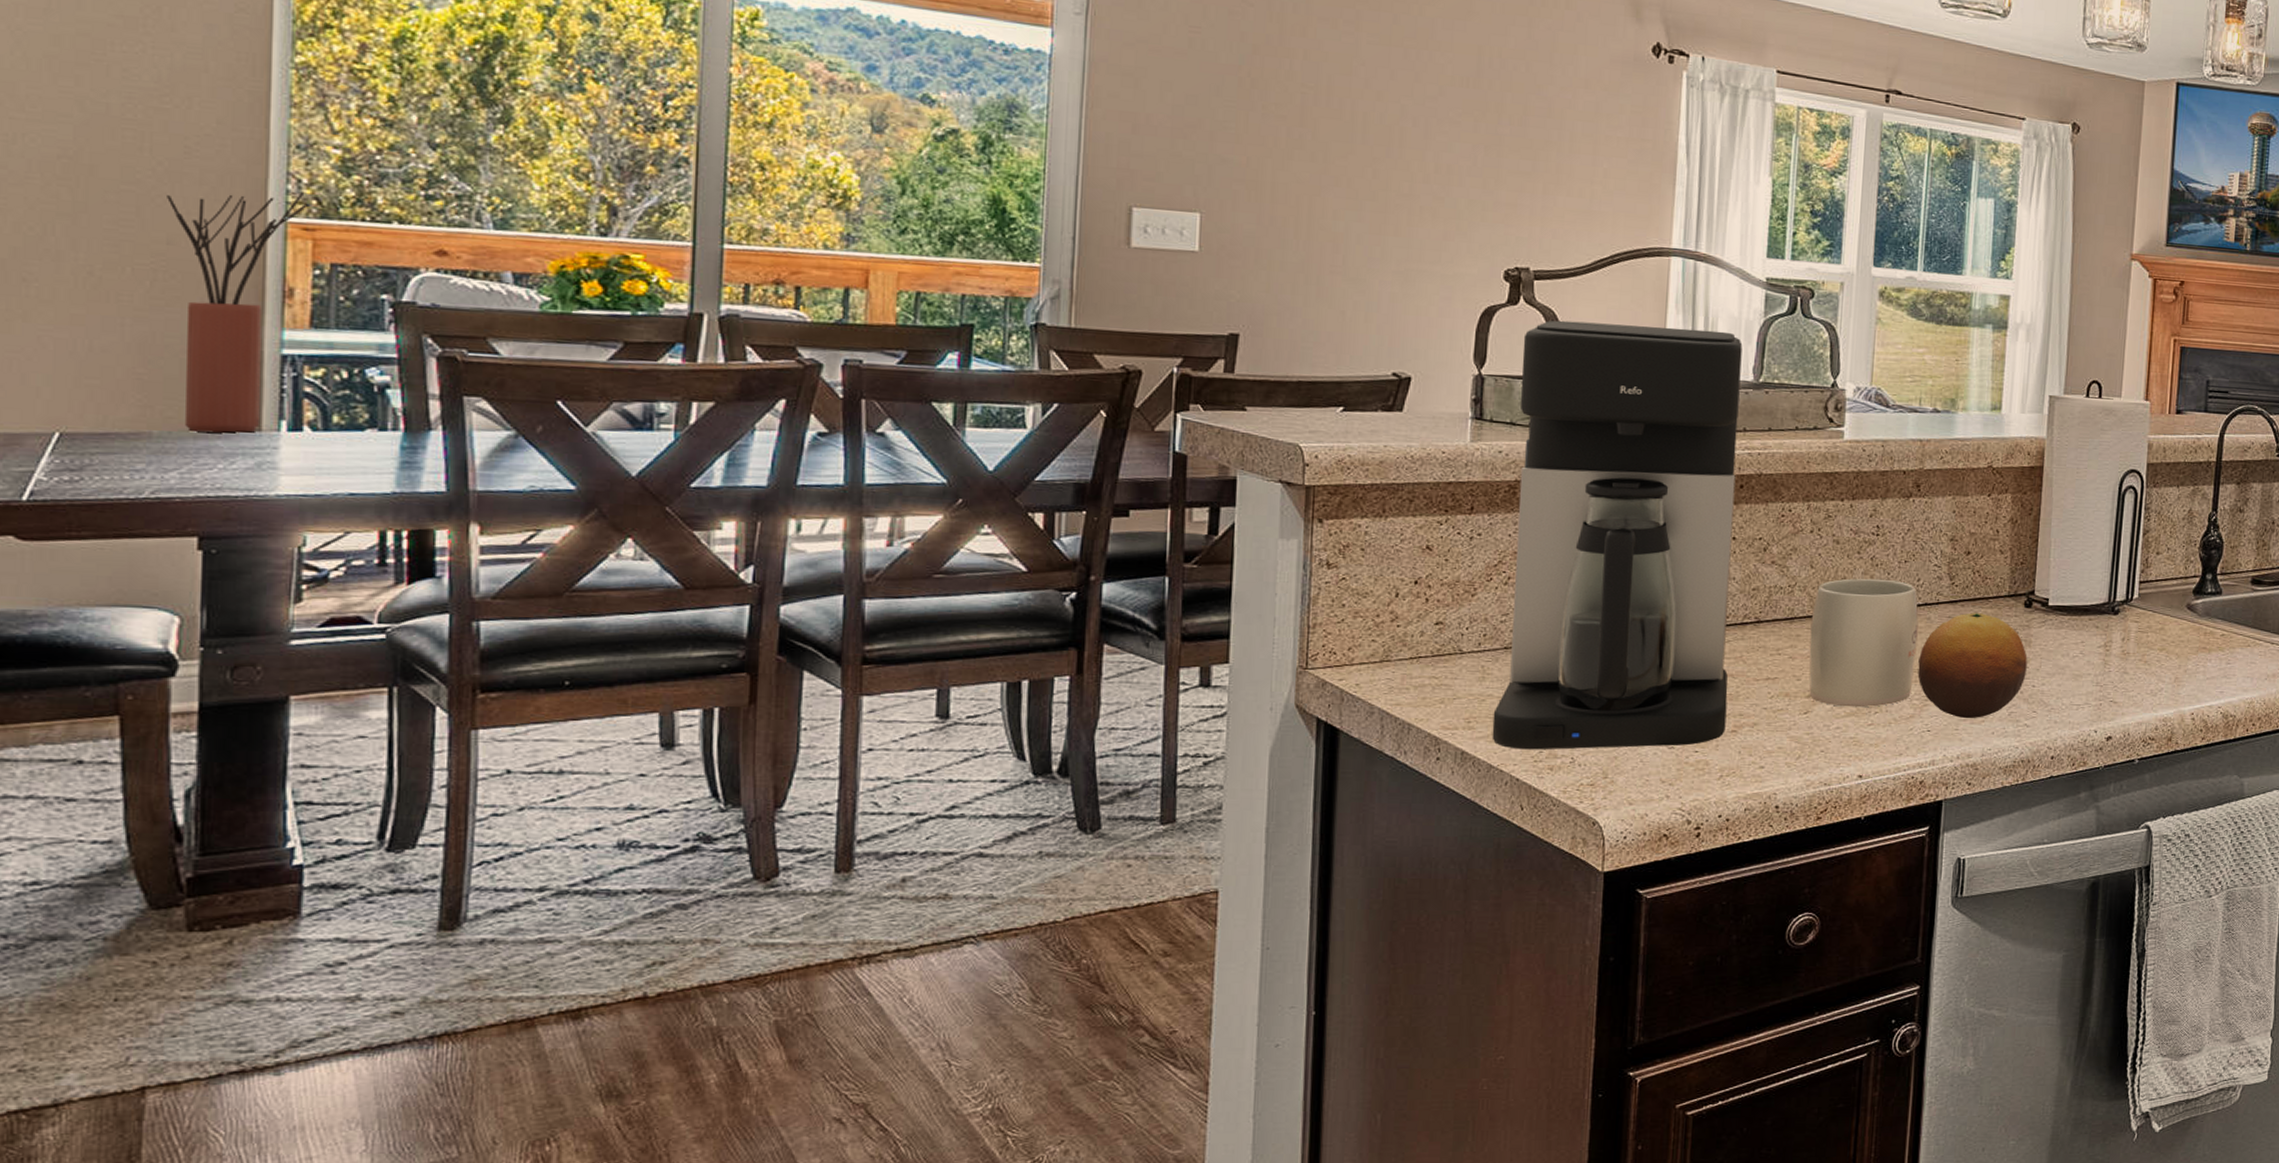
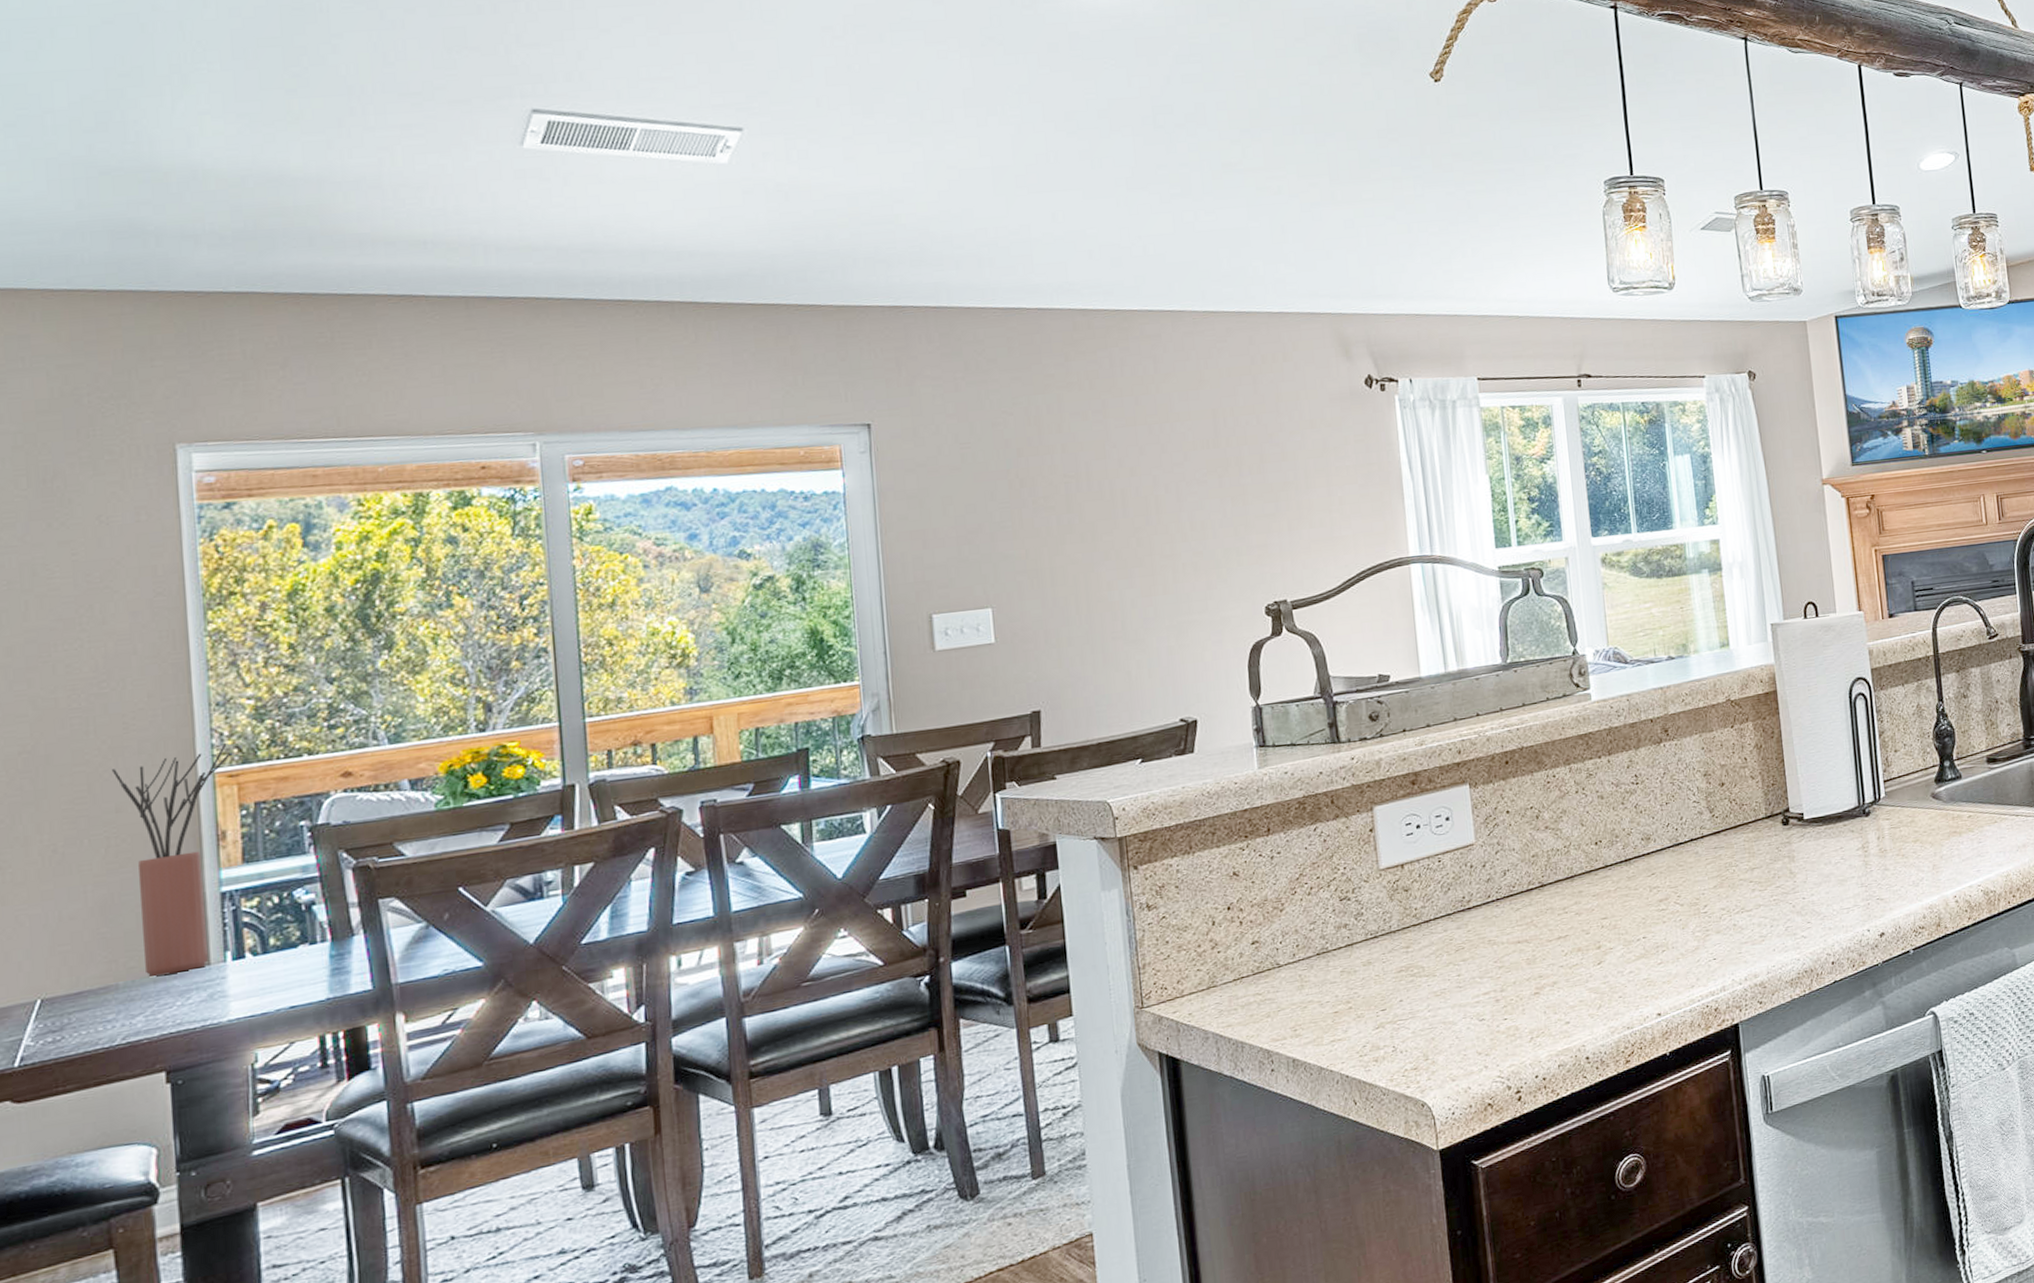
coffee maker: present [1492,320,1743,750] -> none [1291,623,1529,1048]
mug: present [1808,578,1919,708] -> none [1589,823,1693,952]
fruit: present [1917,613,2027,719] -> none [1694,838,1795,941]

